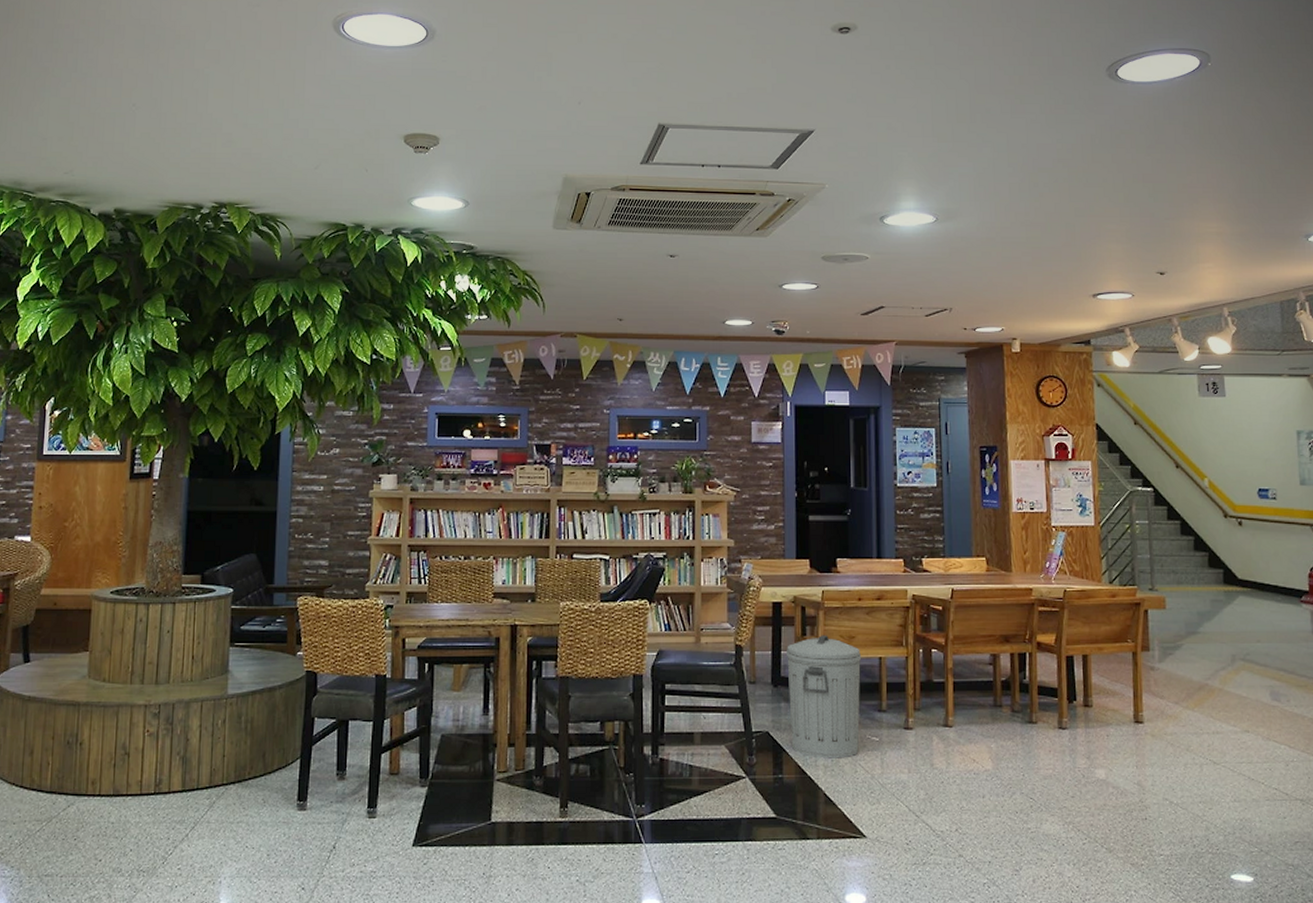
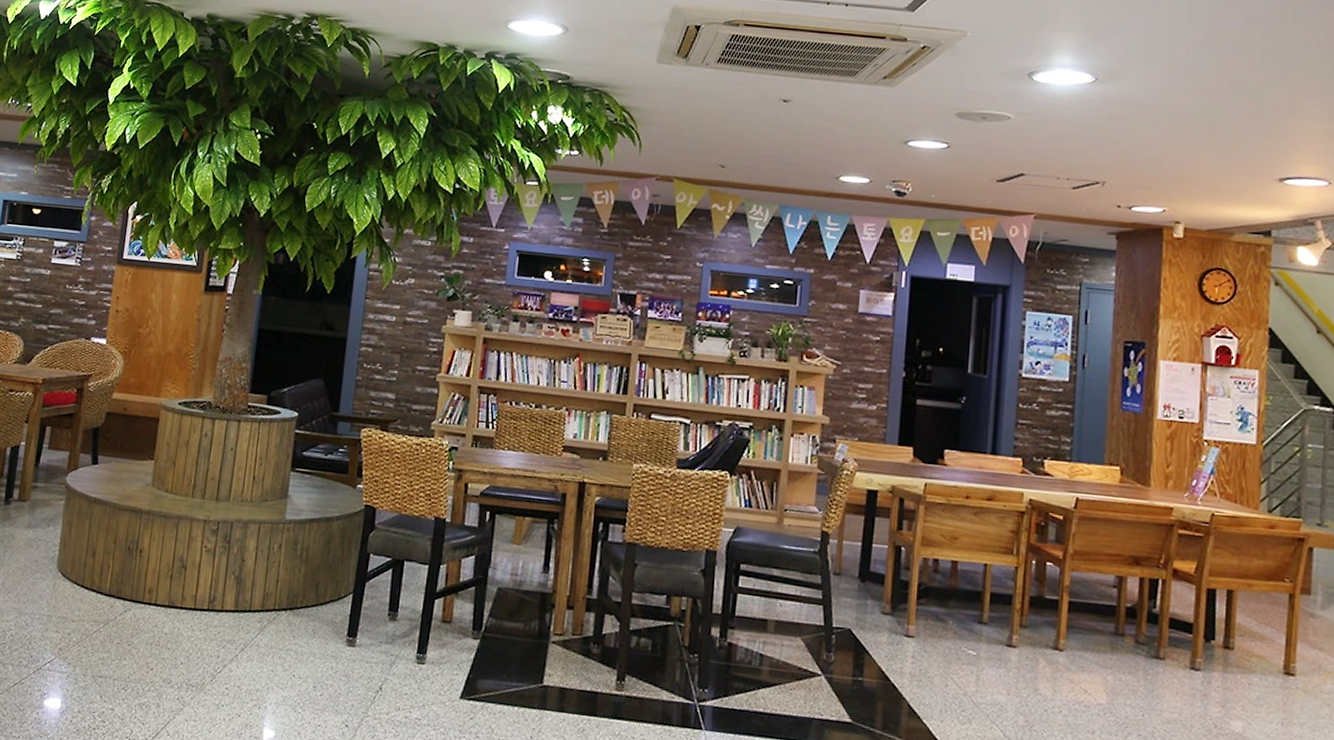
trash can: present [785,635,862,759] -> none [875,531,964,669]

